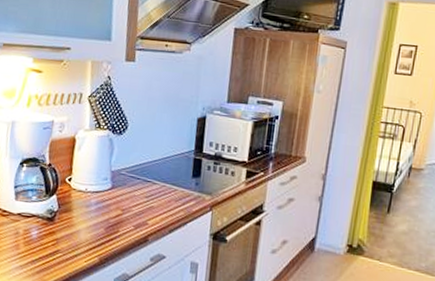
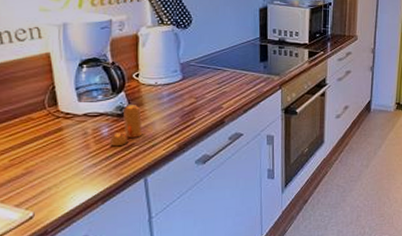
pepper shaker: none [37,209,69,251] -> present [110,105,143,147]

